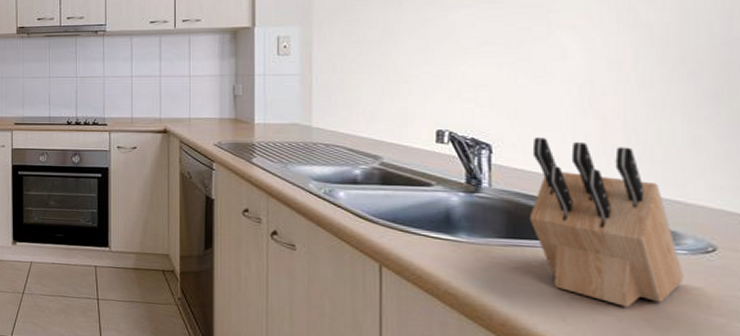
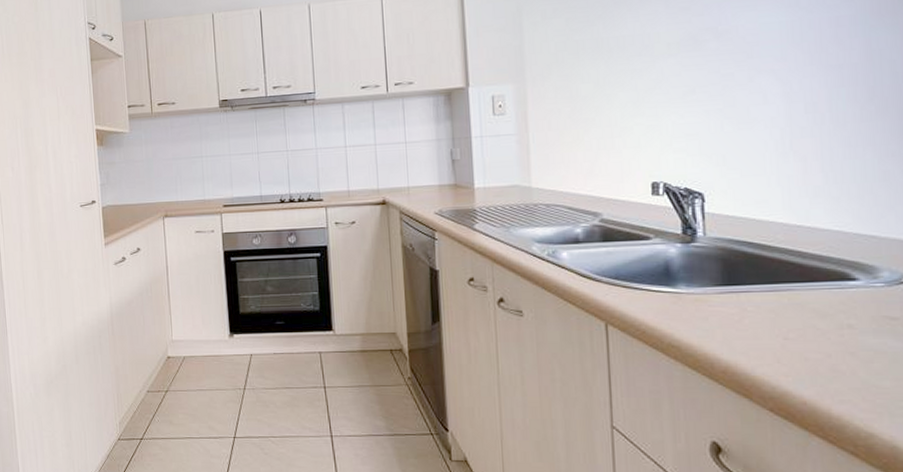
knife block: present [528,137,683,307] -> none [741,183,882,343]

